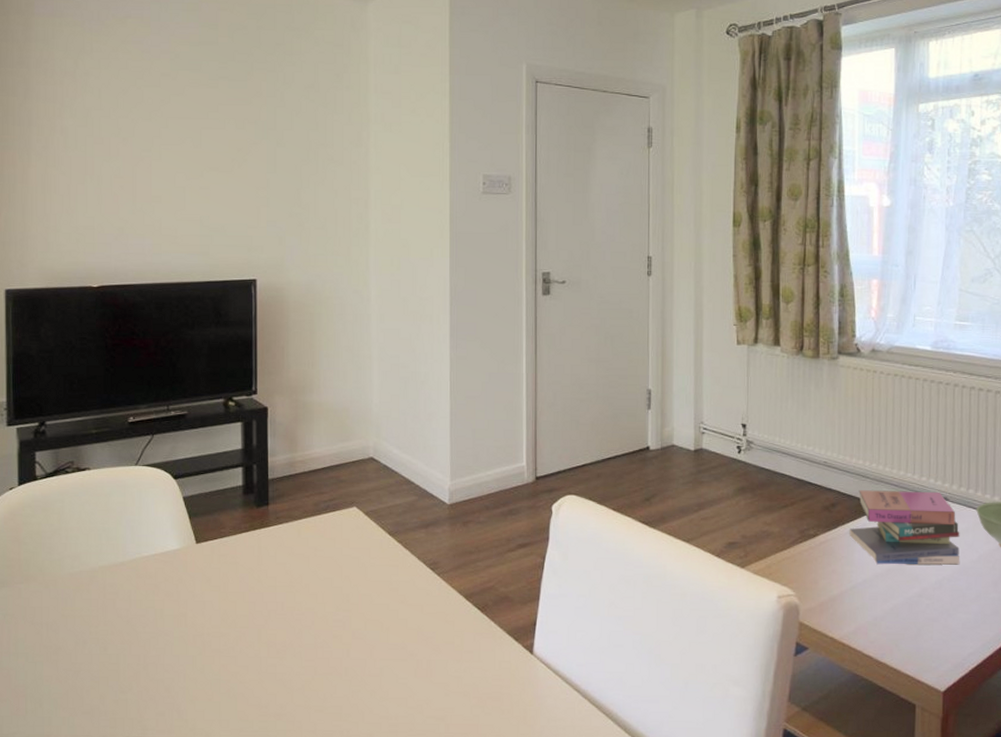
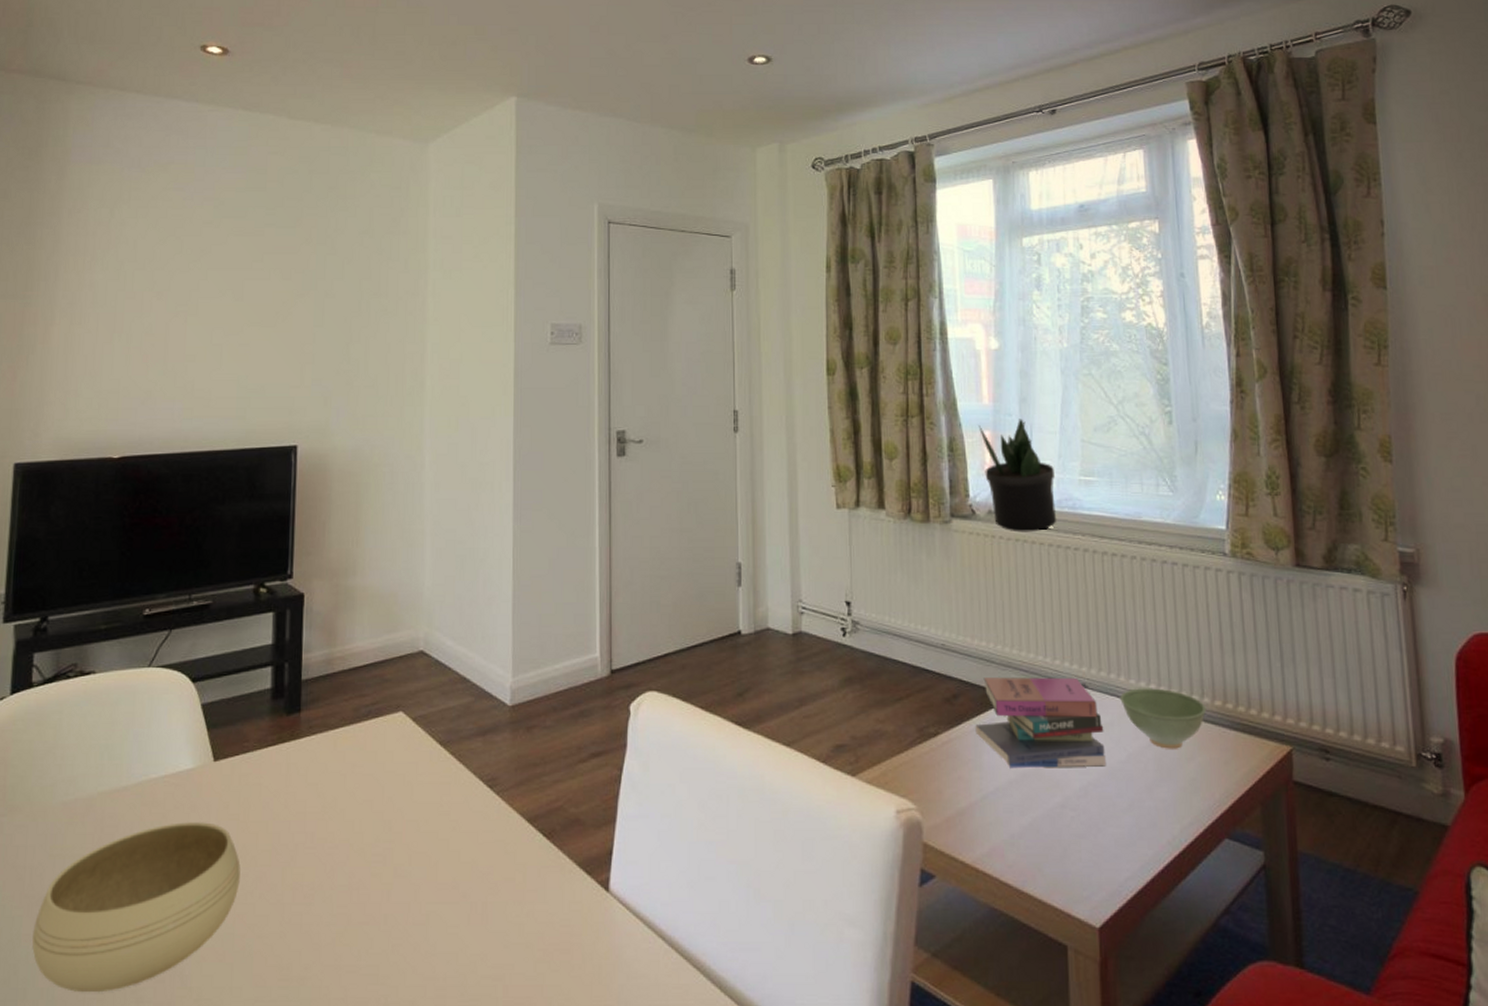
bowl: none [53,592,223,722] -> present [32,822,241,993]
planter: none [867,269,934,369] -> present [978,419,1057,533]

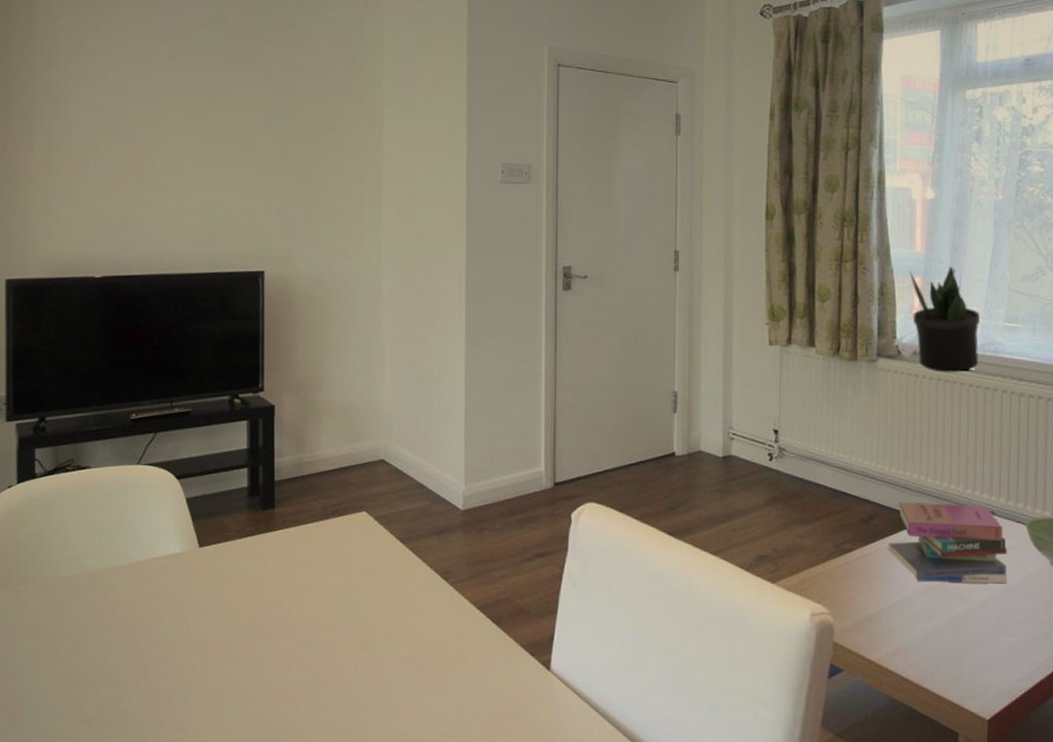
bowl: present [32,822,241,993] -> none [50,597,226,733]

